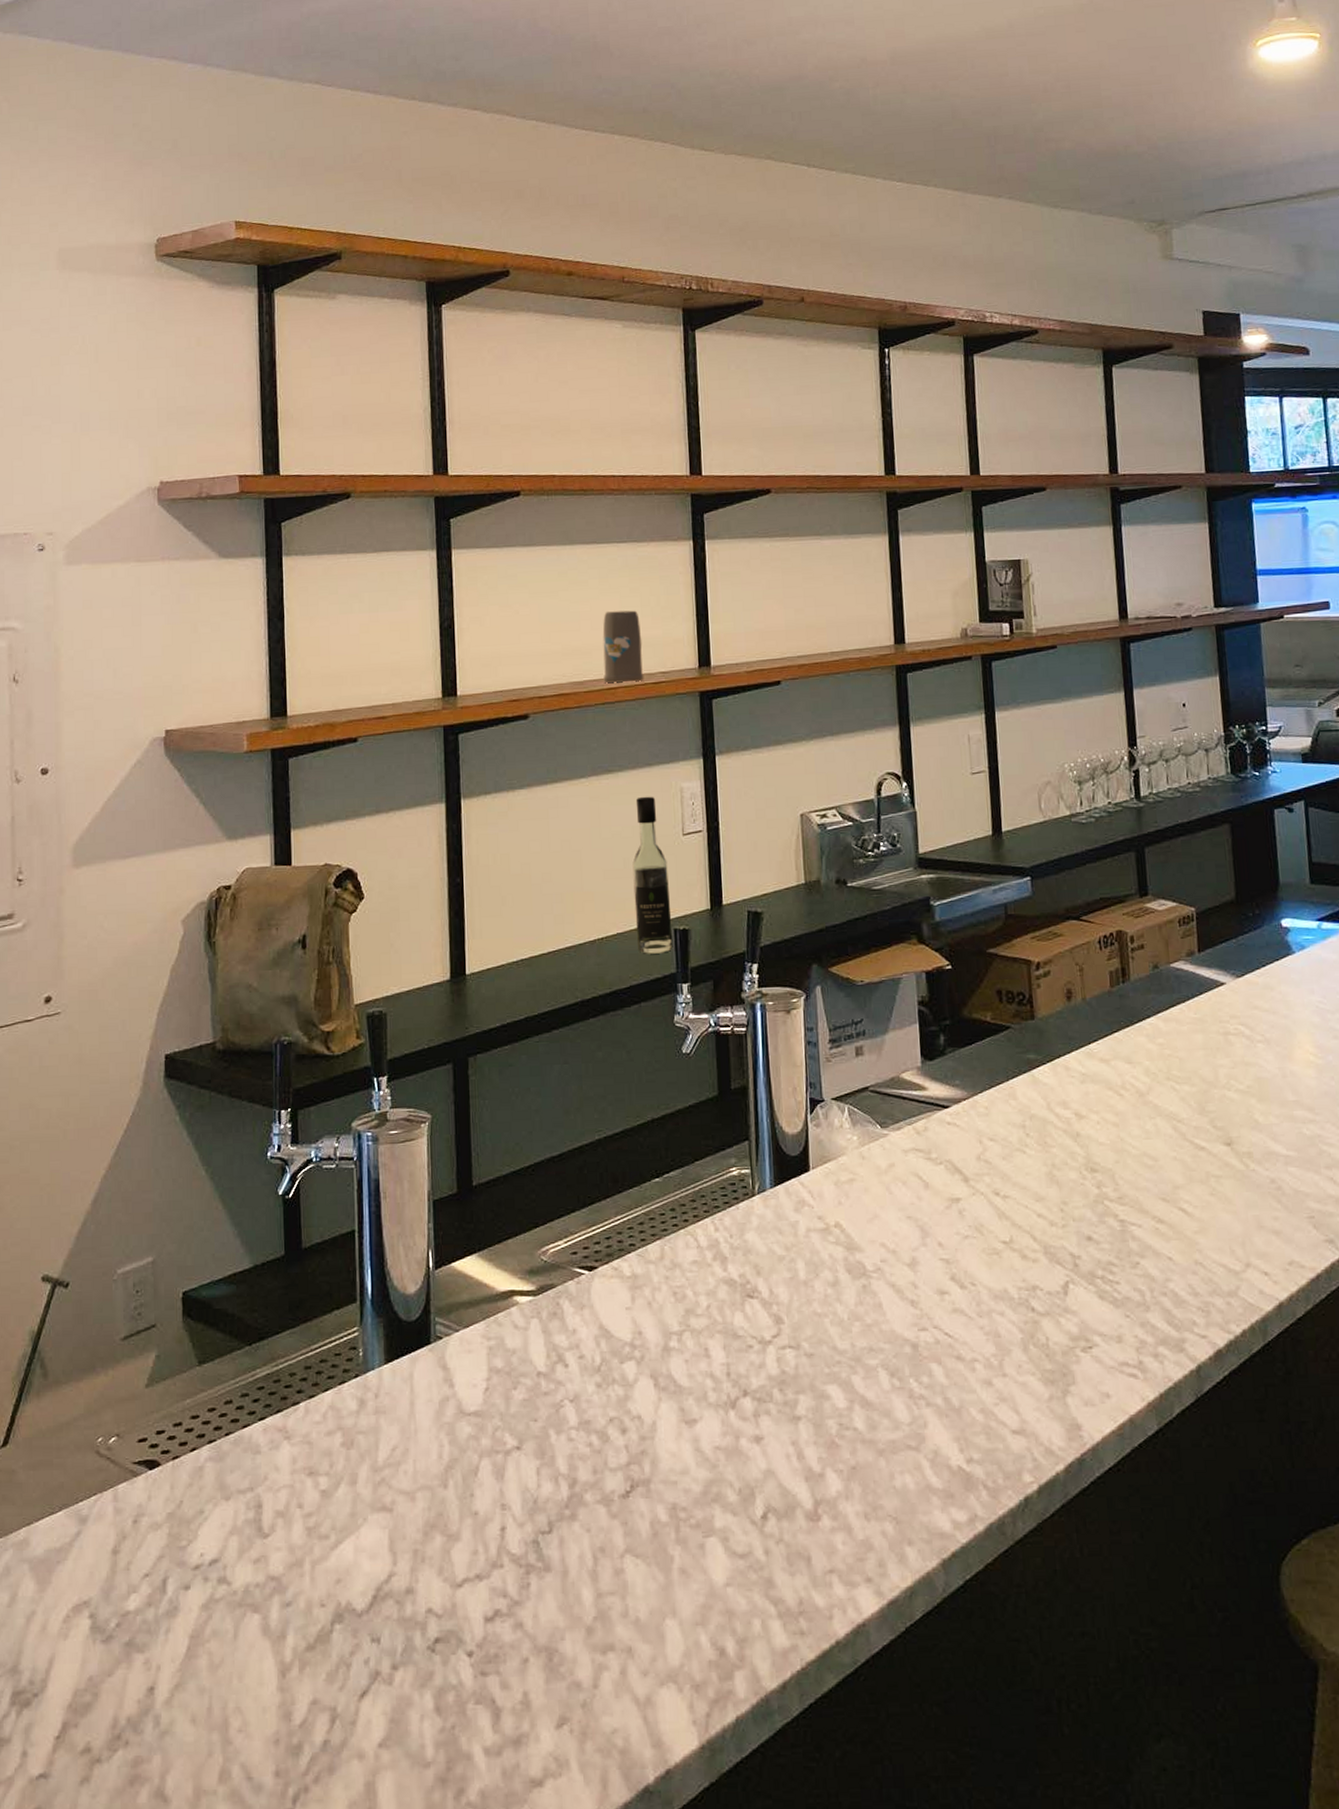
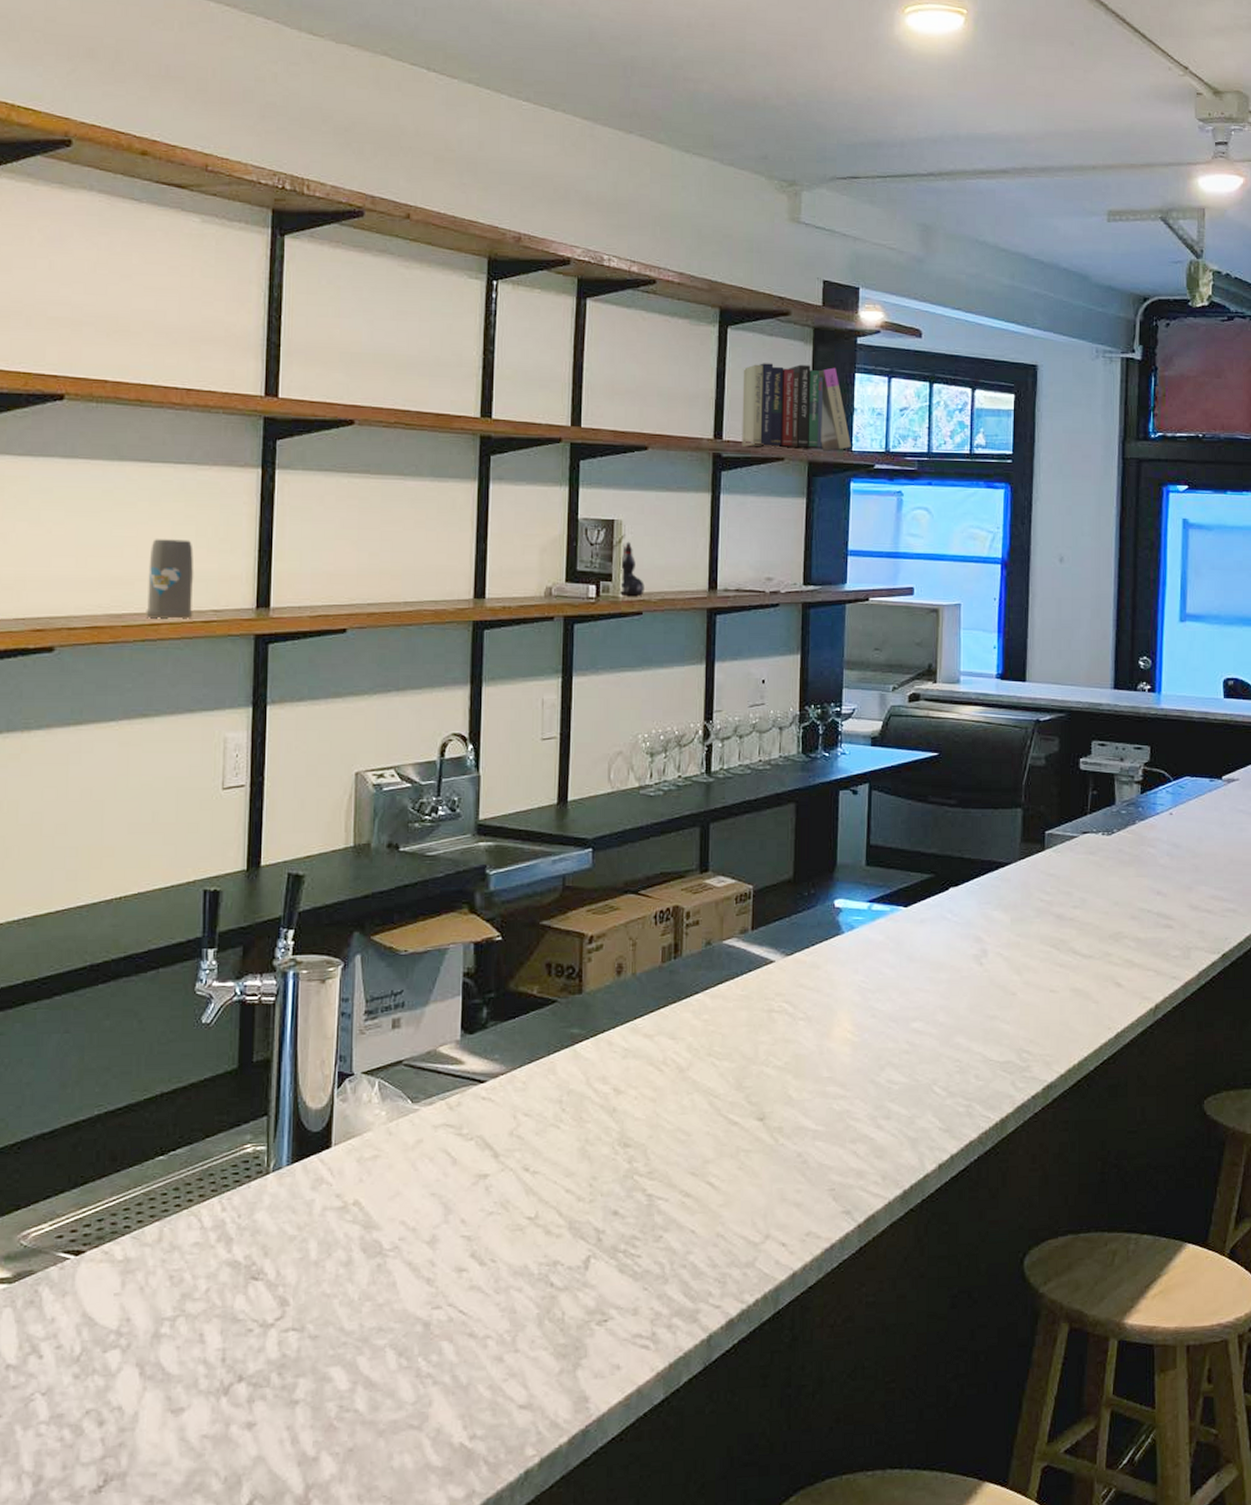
bottle: present [632,796,673,954] -> none [160,745,202,916]
decorative bottle: none [1029,579,1057,633] -> present [619,541,645,598]
books: none [1131,393,1249,480] -> present [742,363,851,452]

